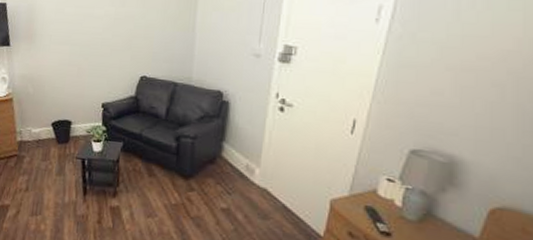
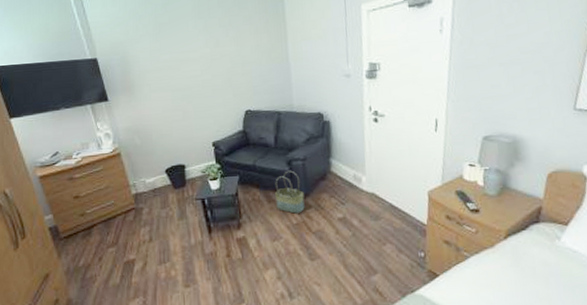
basket: none [156,146,188,194] -> present [274,170,305,214]

